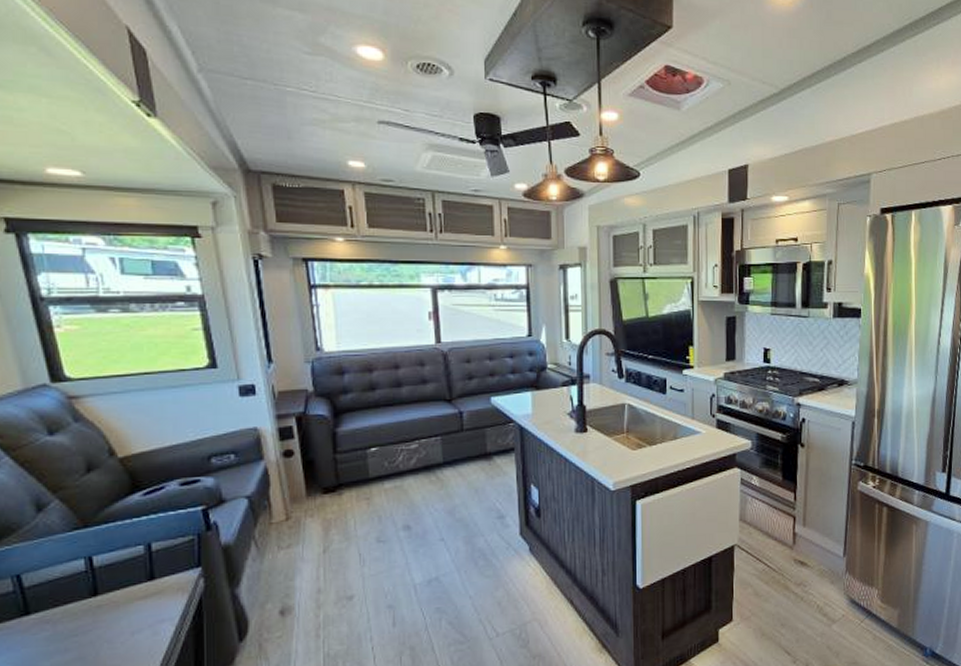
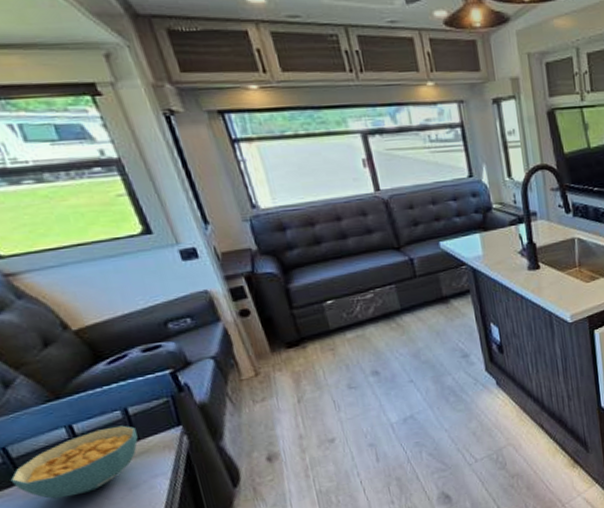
cereal bowl: none [15,561,154,637] -> present [10,425,138,499]

